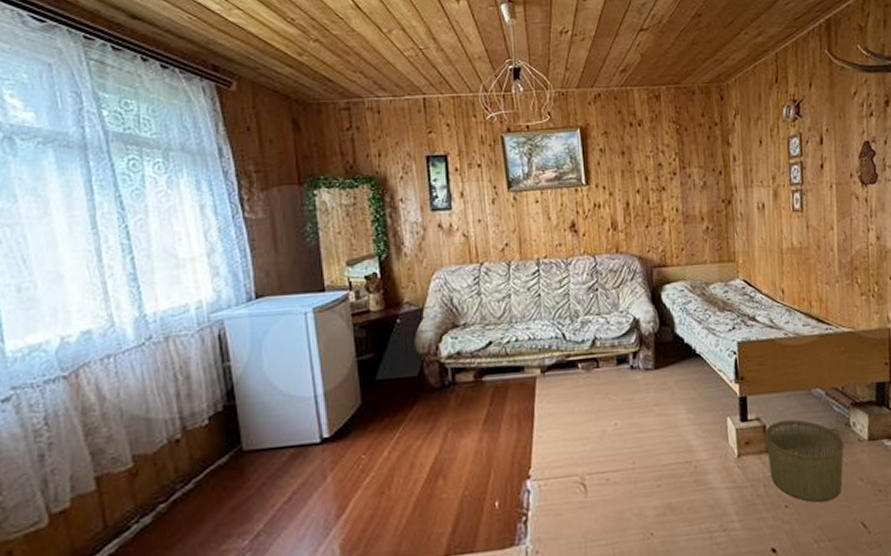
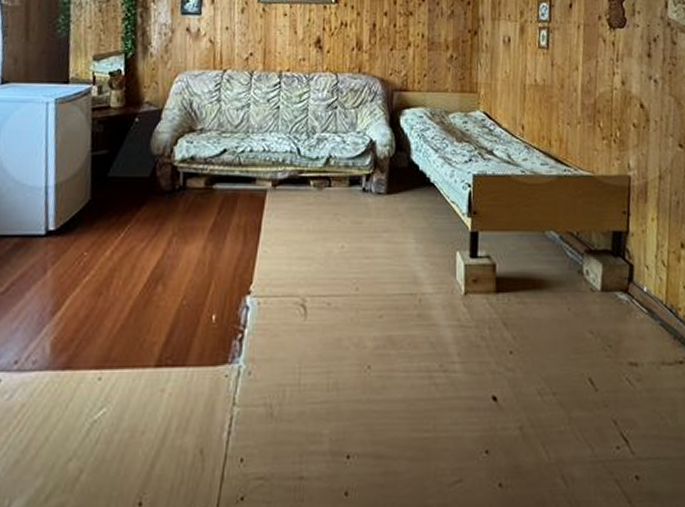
basket: present [764,419,844,503] -> none [494,261,576,351]

